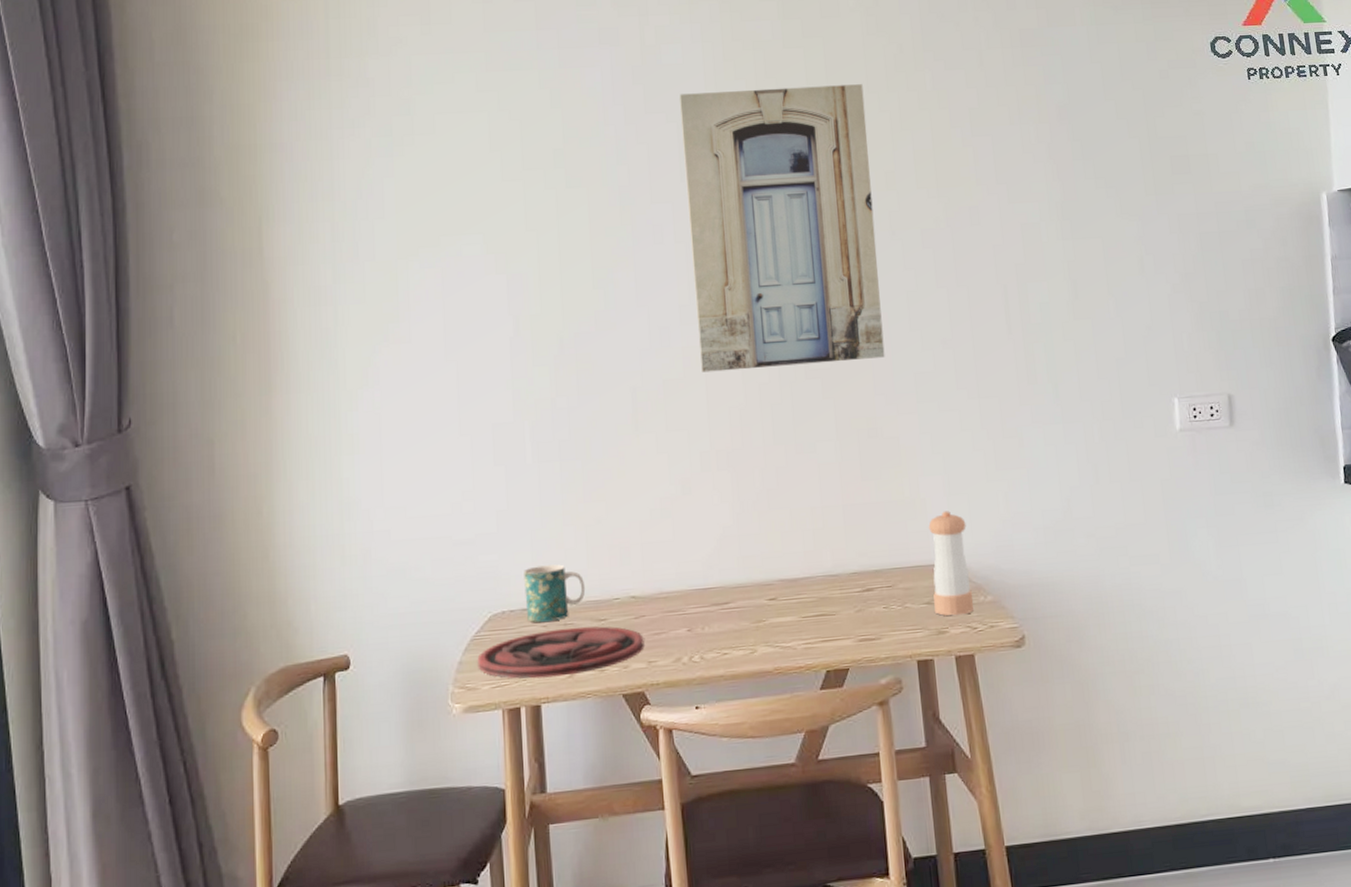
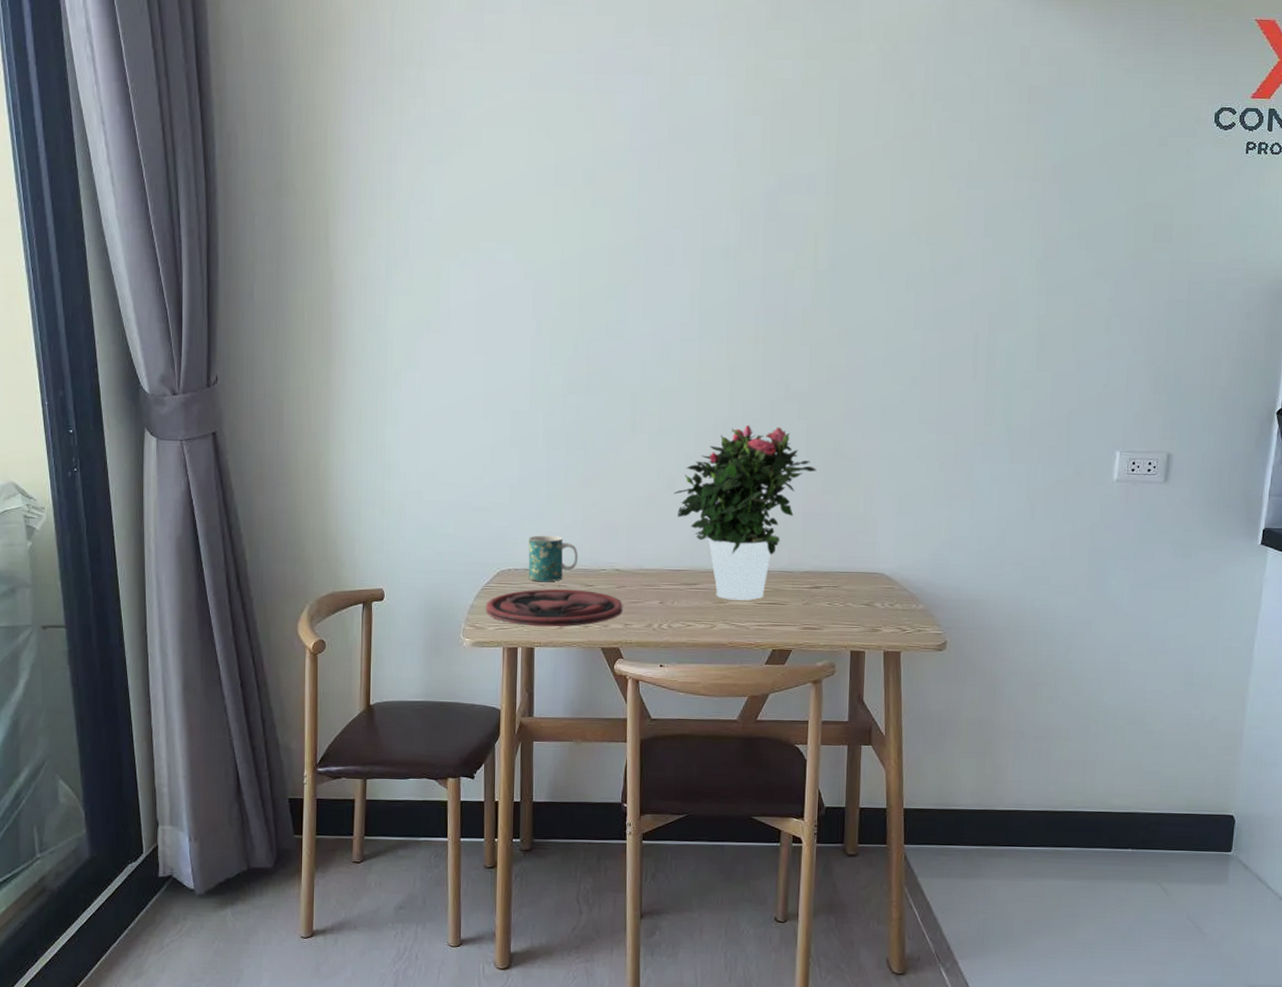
wall art: present [679,84,885,373] -> none [694,125,872,388]
potted flower: none [691,410,851,617] -> present [674,425,817,601]
pepper shaker: present [928,511,974,616] -> none [872,528,910,618]

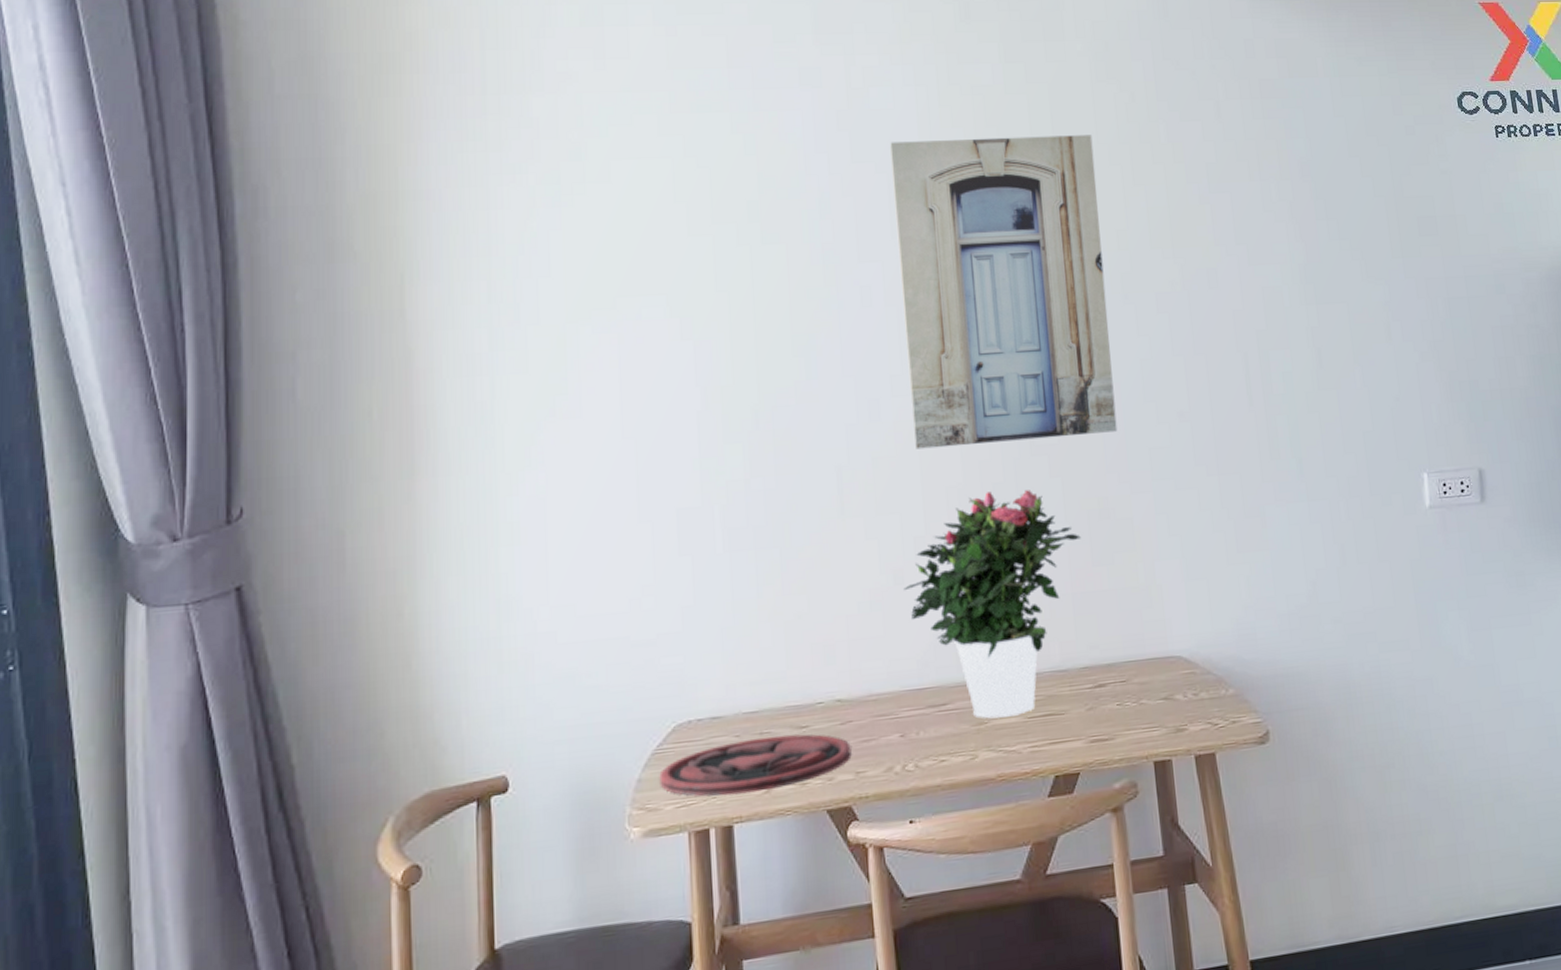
mug: present [528,535,579,582] -> none [713,666,785,733]
wall art: none [694,125,872,388] -> present [889,135,1118,449]

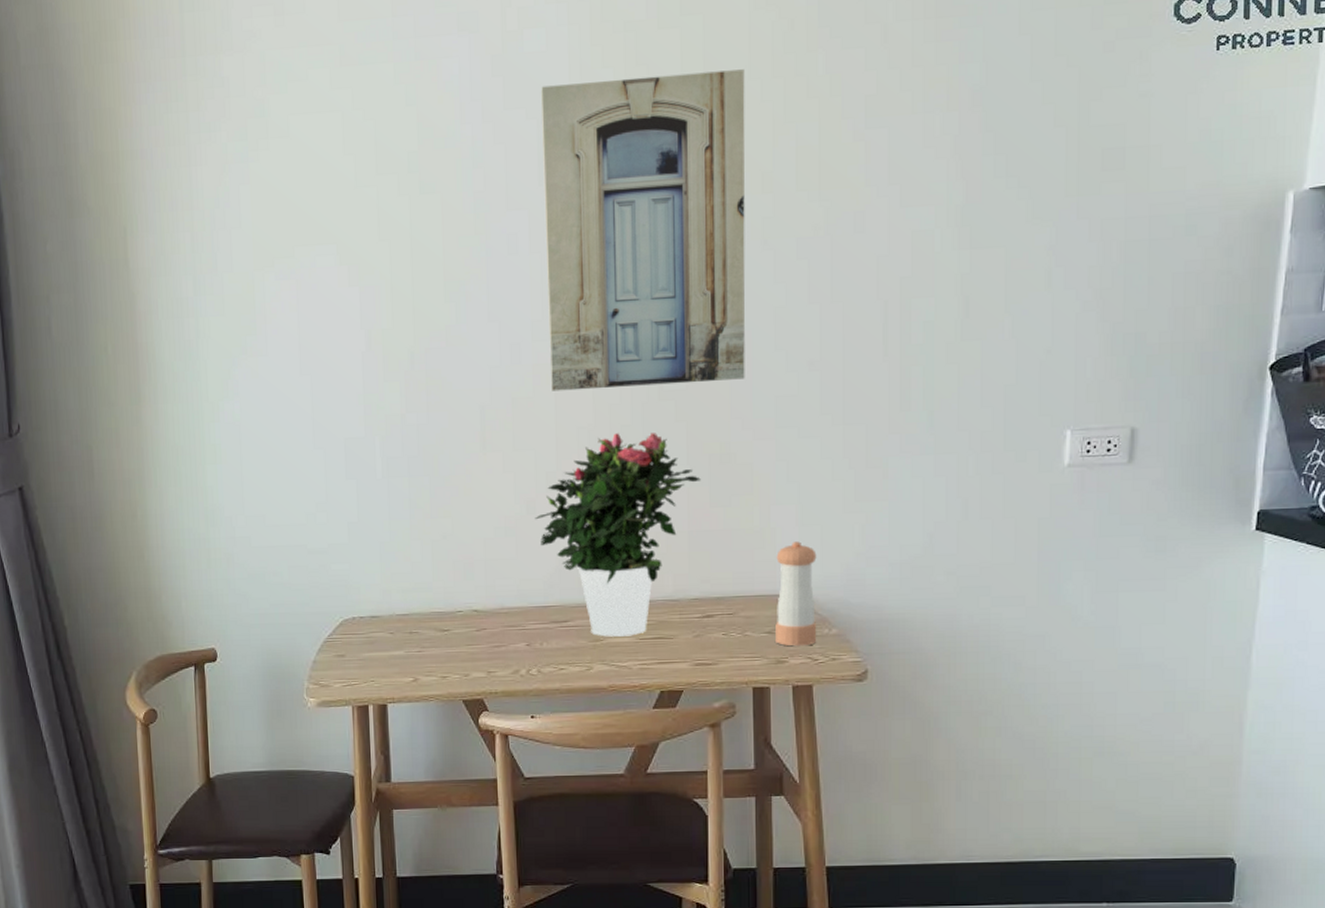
plate: present [659,734,852,797] -> none [330,635,485,680]
pepper shaker: none [1165,597,1215,712] -> present [776,541,817,647]

